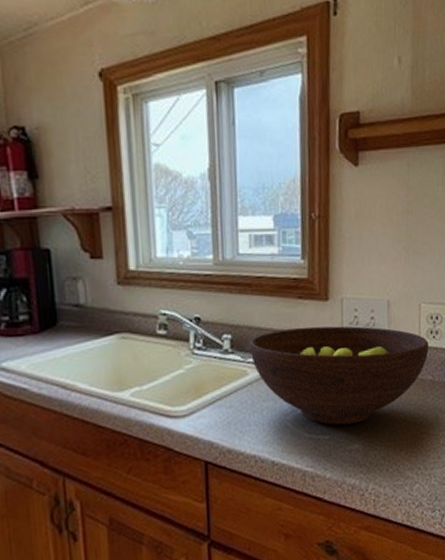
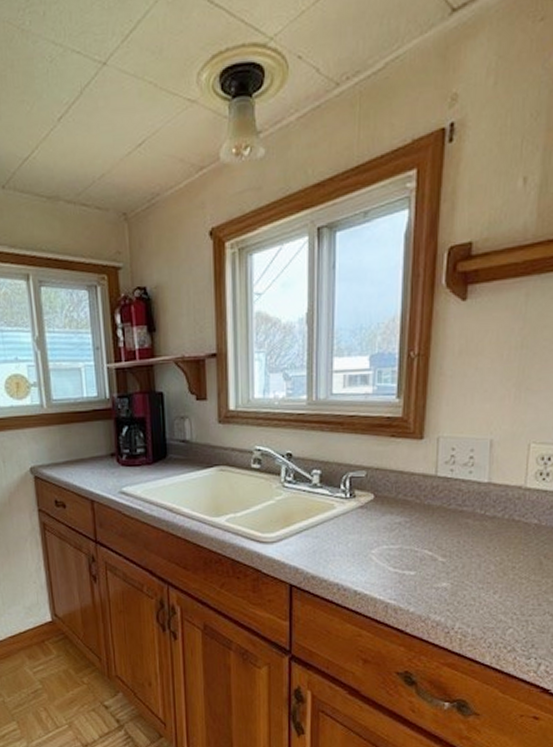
fruit bowl: present [249,326,429,425] -> none [338,464,537,563]

